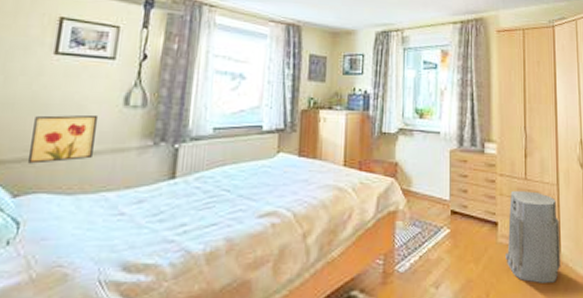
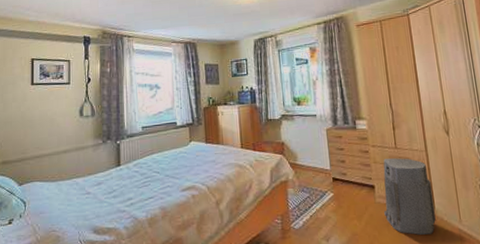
wall art: present [27,114,99,164] -> none [24,124,65,162]

